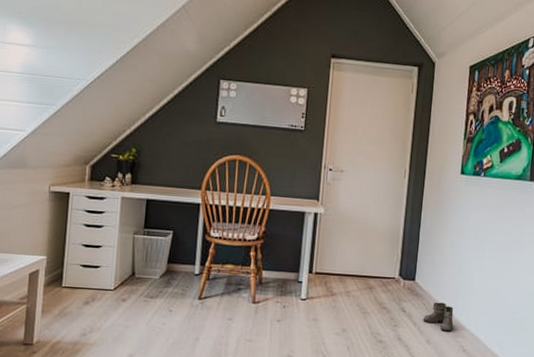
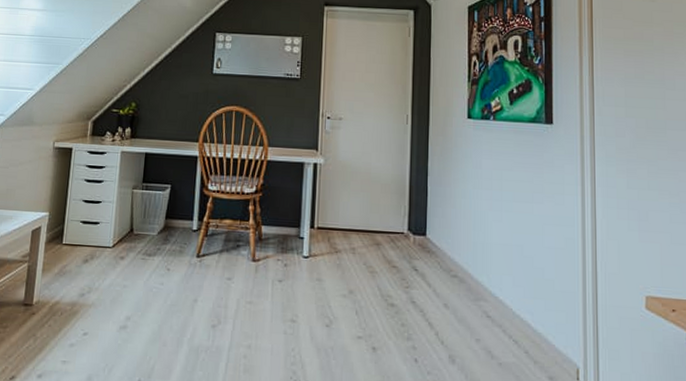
boots: present [423,302,458,332] -> none [438,260,479,294]

